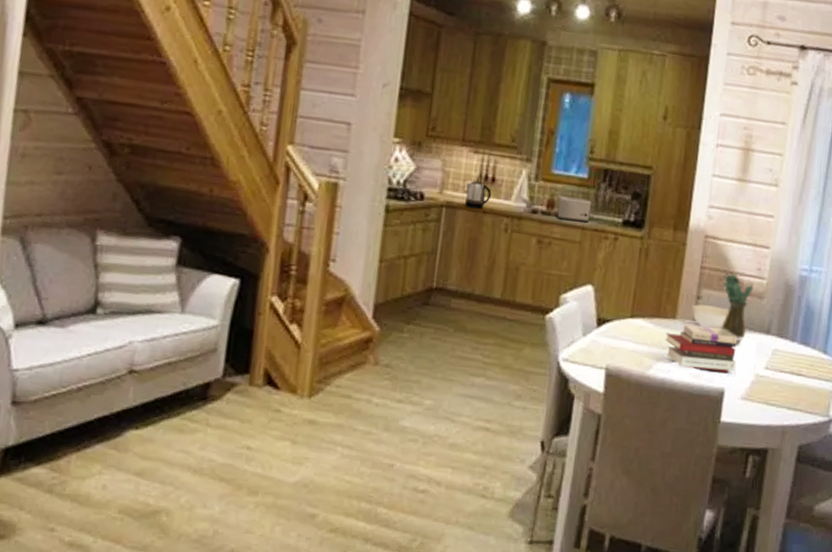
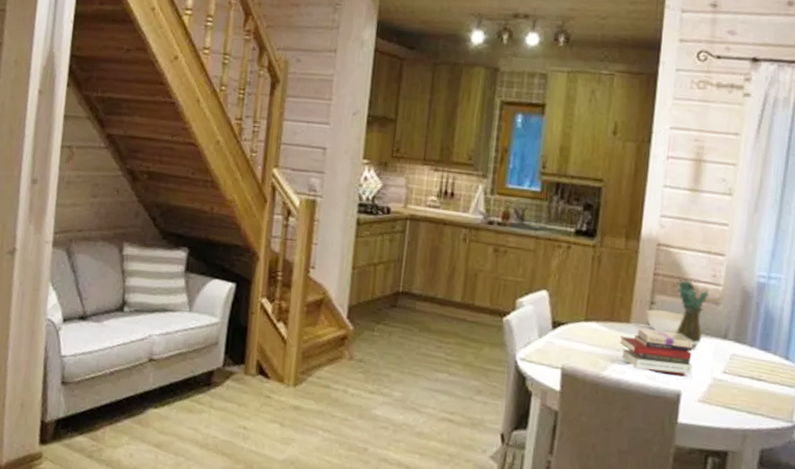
kettle: present [465,180,492,210] -> none [427,195,451,222]
toaster: present [554,195,593,224] -> none [510,208,546,234]

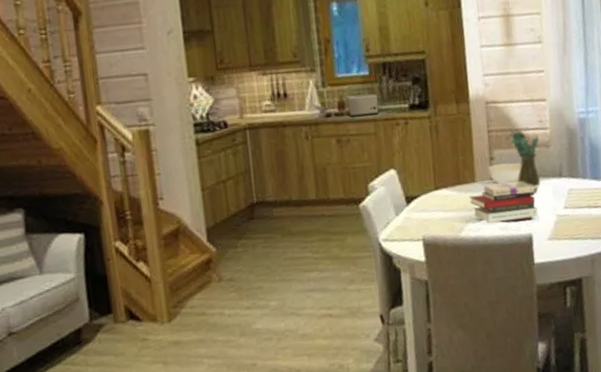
toaster: none [510,208,546,234] -> present [345,93,380,119]

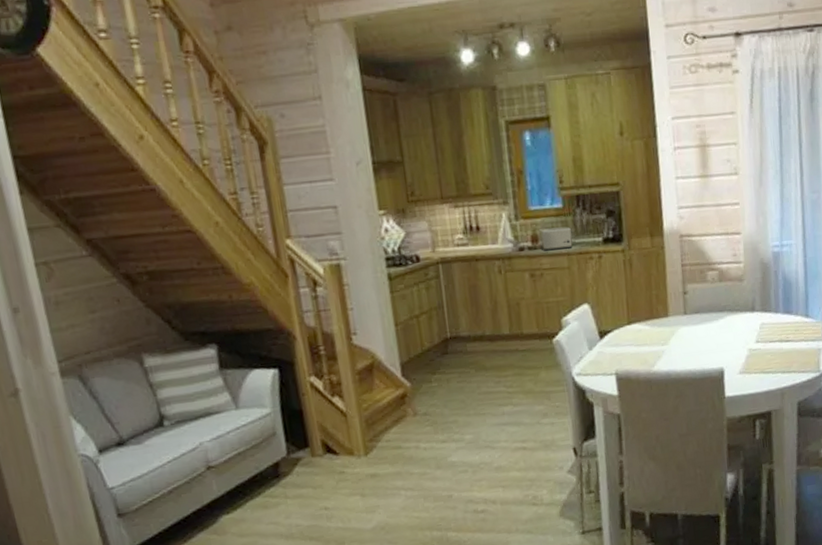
books: present [469,181,538,224] -> none [662,315,730,358]
bowl: present [487,162,522,184] -> none [680,297,715,319]
vase: present [509,128,541,194] -> none [703,262,734,328]

